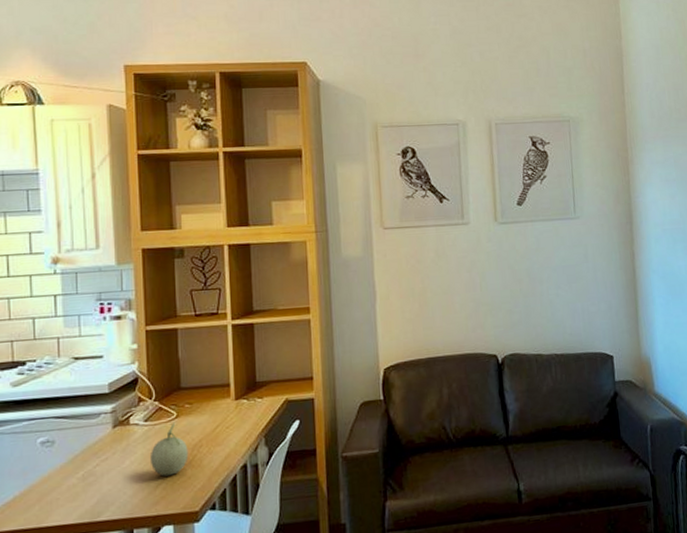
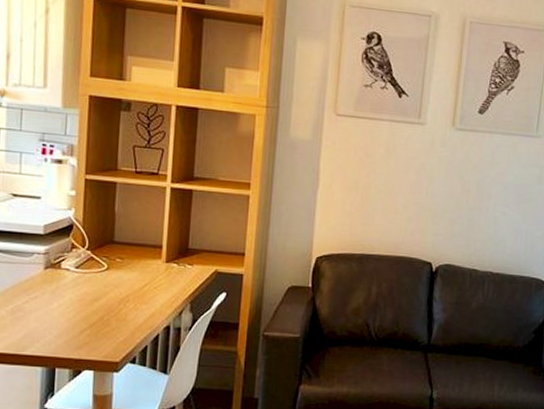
fruit: present [149,422,189,476] -> none [77,273,115,324]

